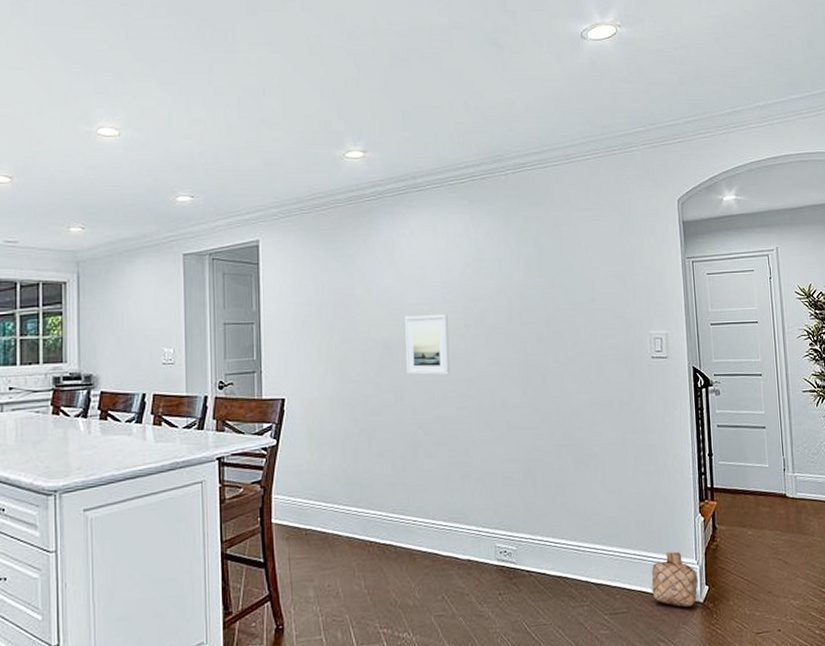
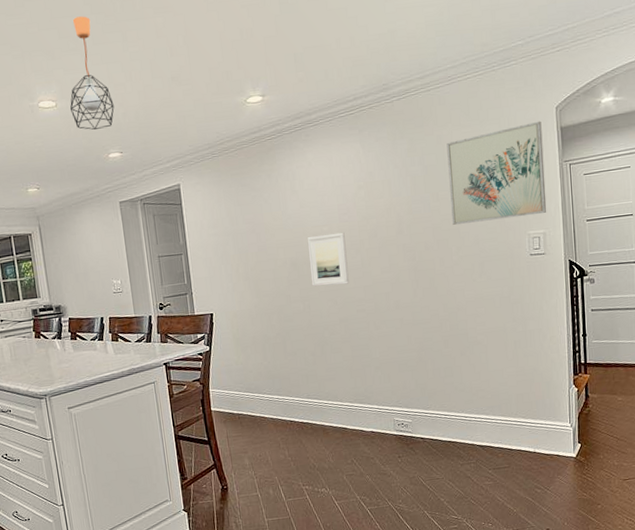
pendant light: none [136,40,190,167] -> present [70,16,115,130]
wall art: none [563,212,669,316] -> present [446,121,547,225]
basket: present [651,551,698,607] -> none [530,417,572,461]

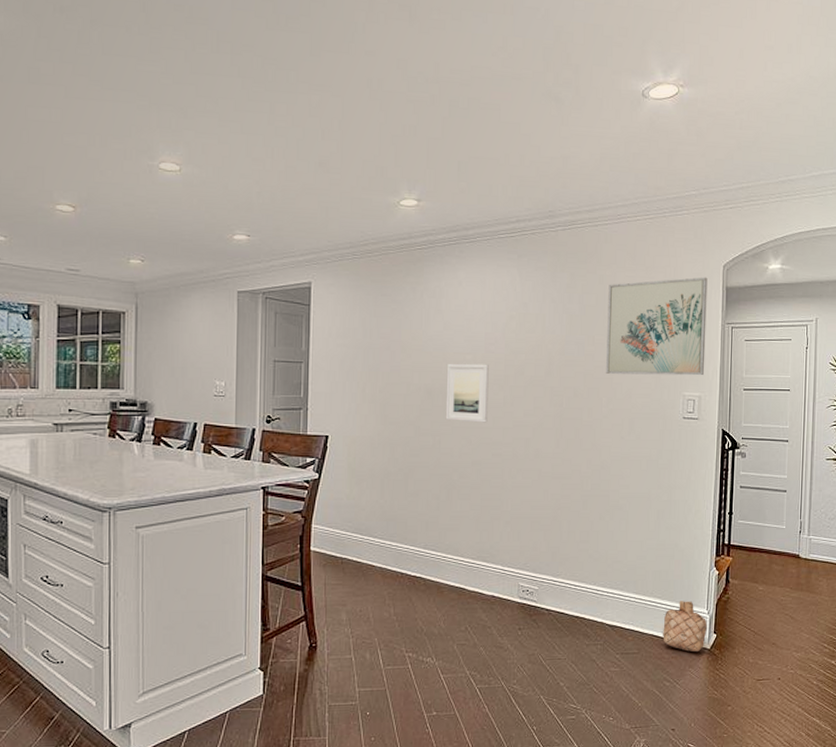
pendant light: present [70,16,115,130] -> none [197,76,248,205]
basket: none [530,417,572,461] -> present [663,601,707,652]

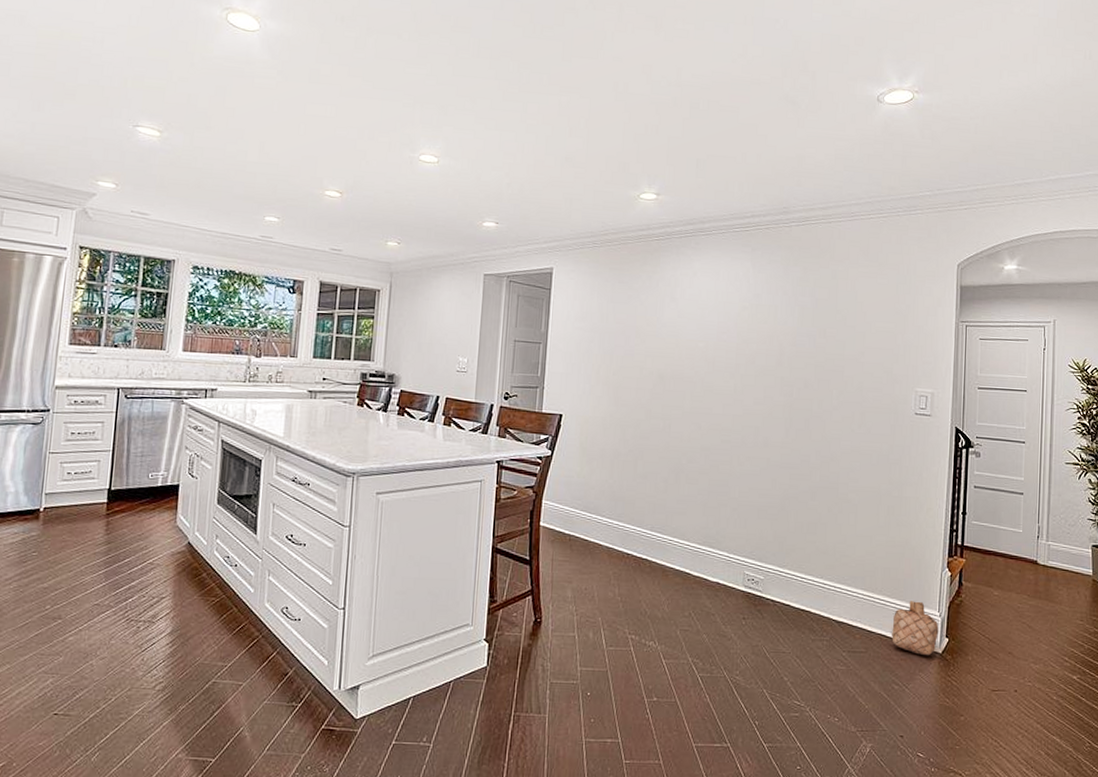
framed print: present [445,363,489,423] -> none [676,350,721,409]
wall art: present [606,277,708,376] -> none [837,275,941,372]

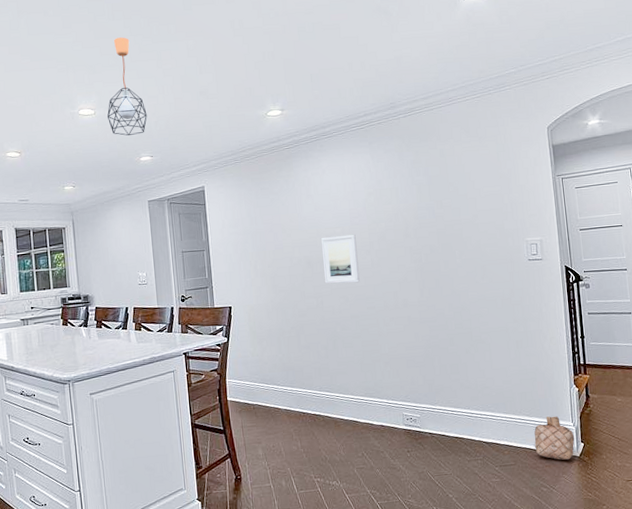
pendant light: none [452,79,500,195] -> present [107,37,147,136]
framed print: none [676,350,721,409] -> present [321,234,360,284]

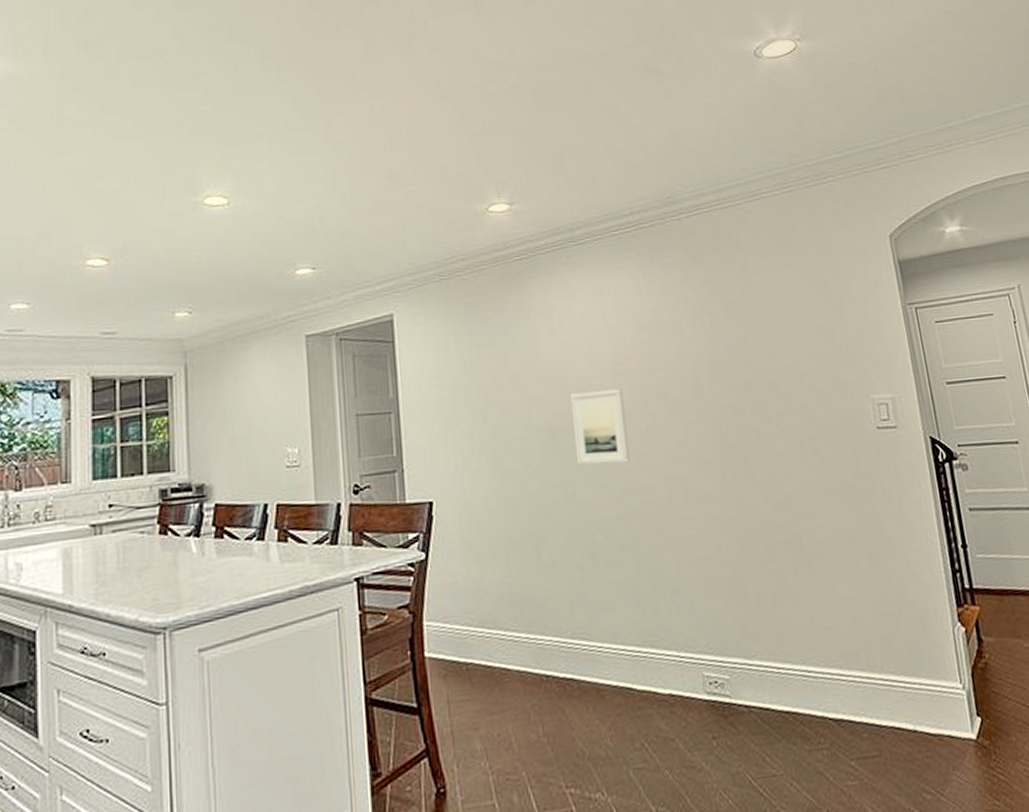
pendant light: present [107,37,147,136] -> none [248,95,309,237]
basket: present [534,416,575,460] -> none [905,672,968,747]

